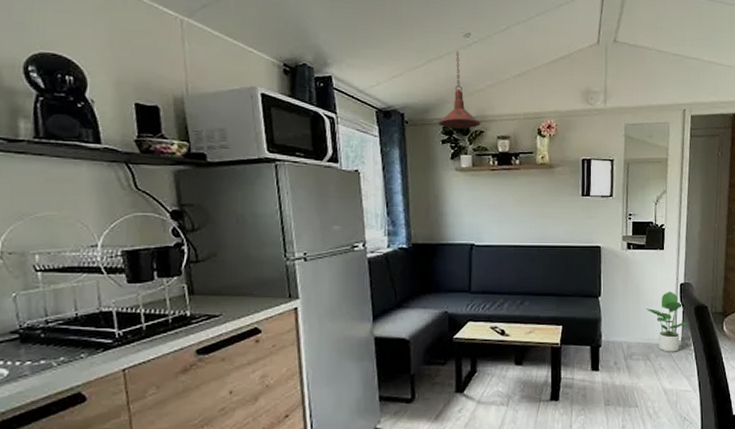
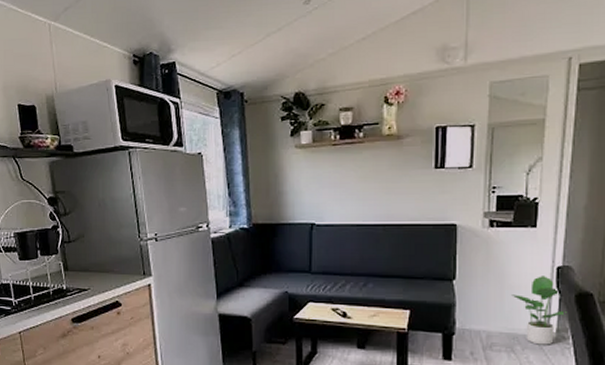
pendant light: present [438,52,481,129] -> none [277,21,321,104]

